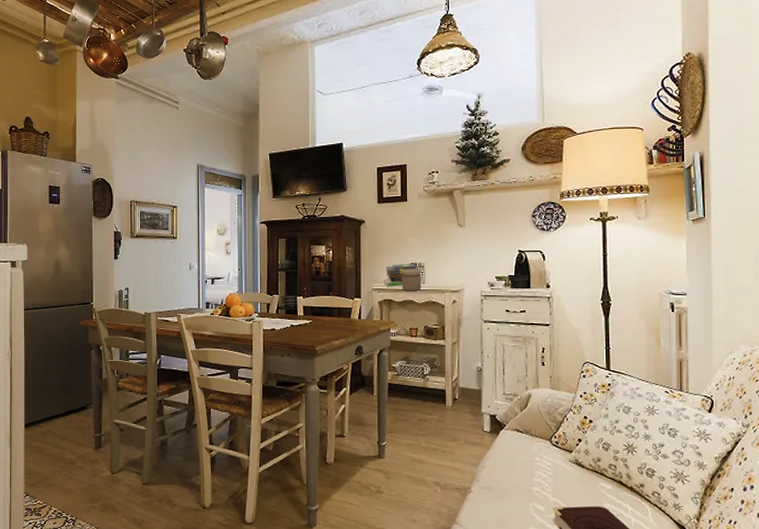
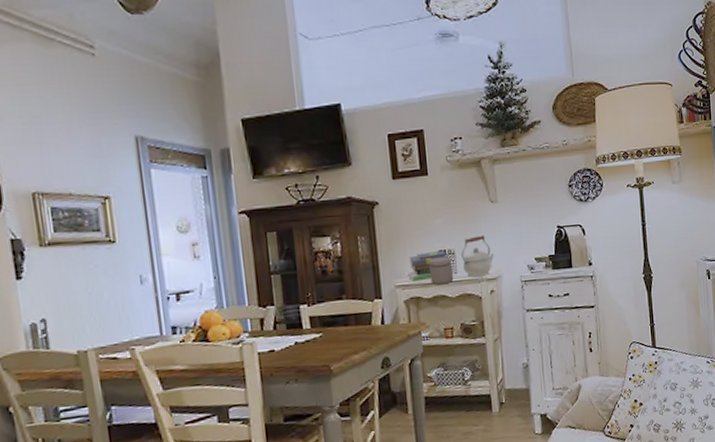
kettle: none [430,253,459,288] -> present [461,235,495,278]

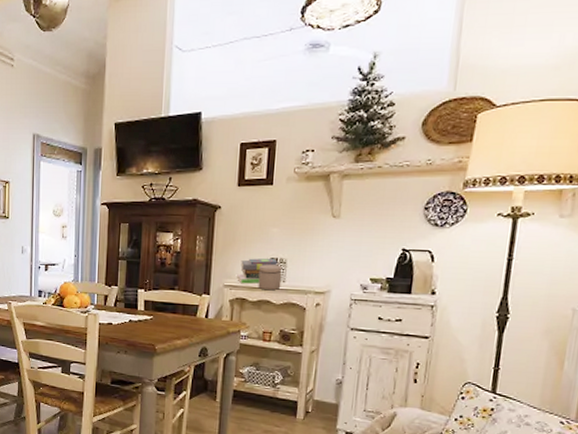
kettle: present [461,235,495,278] -> none [292,248,328,289]

